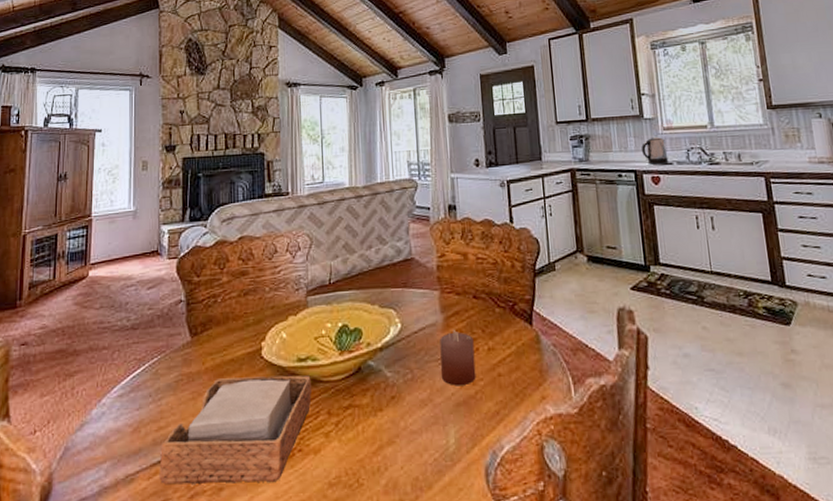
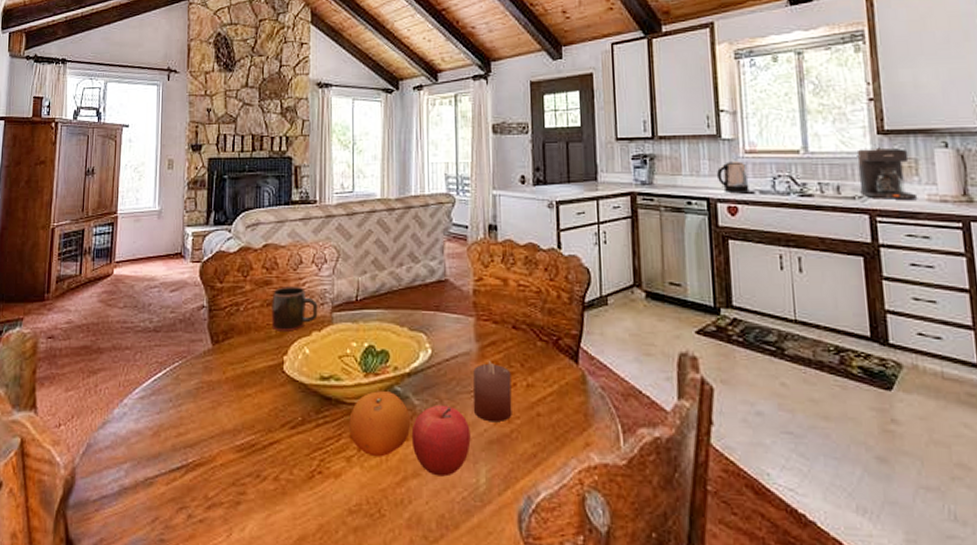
napkin holder: present [159,375,312,485] -> none [177,390,334,503]
mug: none [248,275,293,319] -> present [272,286,318,332]
fruit: none [326,367,385,430] -> present [349,391,411,457]
fruit: none [385,374,440,442] -> present [411,404,471,477]
coffee maker: none [752,120,801,164] -> present [856,148,918,199]

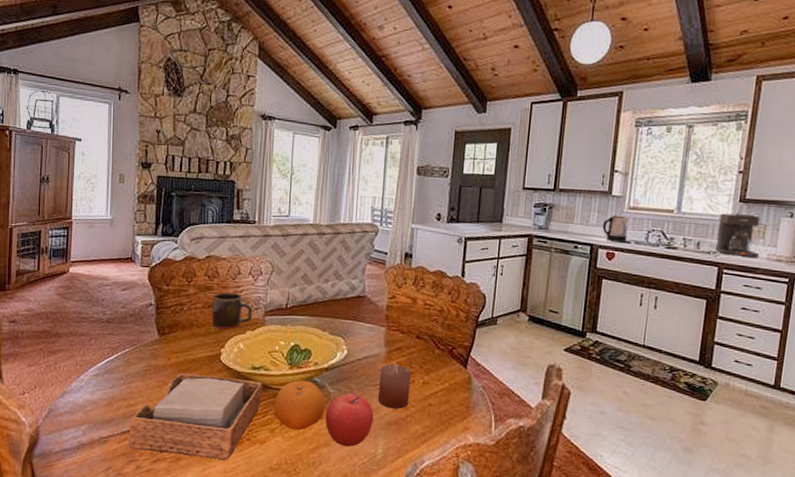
napkin holder: none [177,390,334,503] -> present [128,373,262,461]

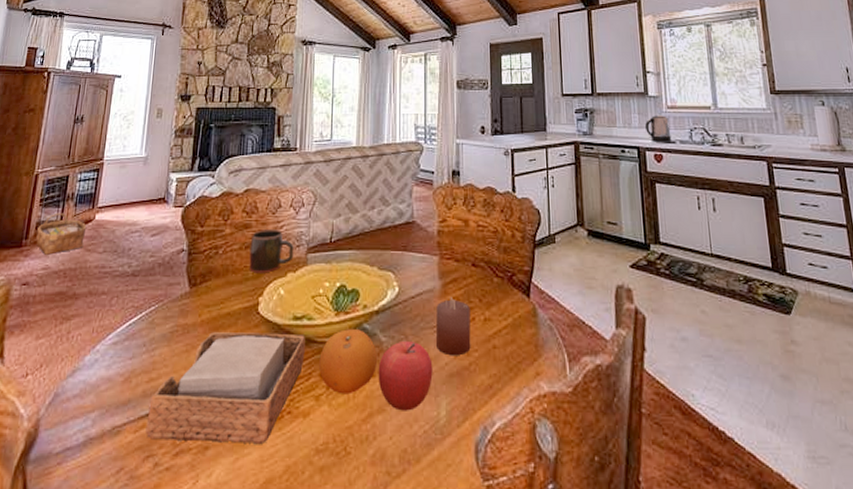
woven basket: none [18,263,62,300] -> present [36,212,87,256]
coffee maker: present [715,213,760,257] -> none [755,106,804,149]

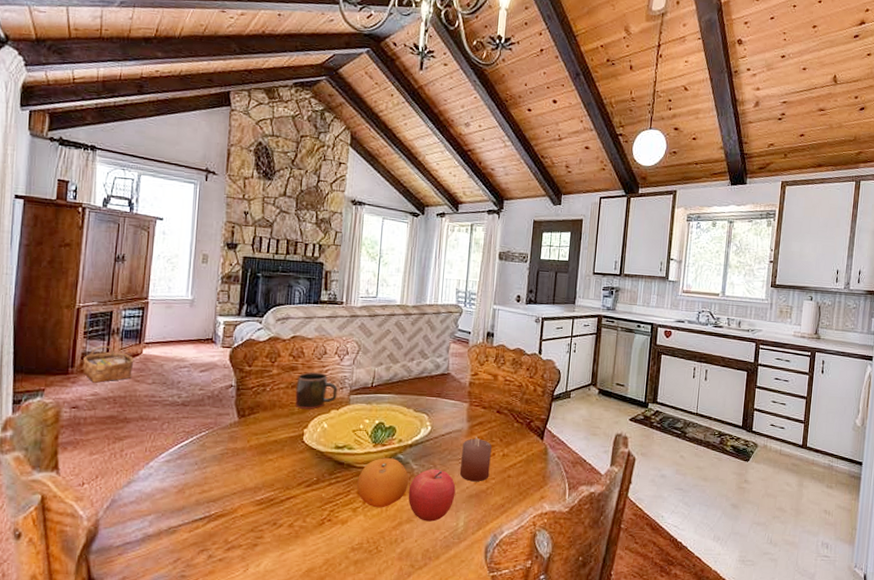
napkin holder: present [146,332,305,445] -> none [200,456,346,544]
kettle: present [645,115,672,143] -> none [661,298,682,322]

